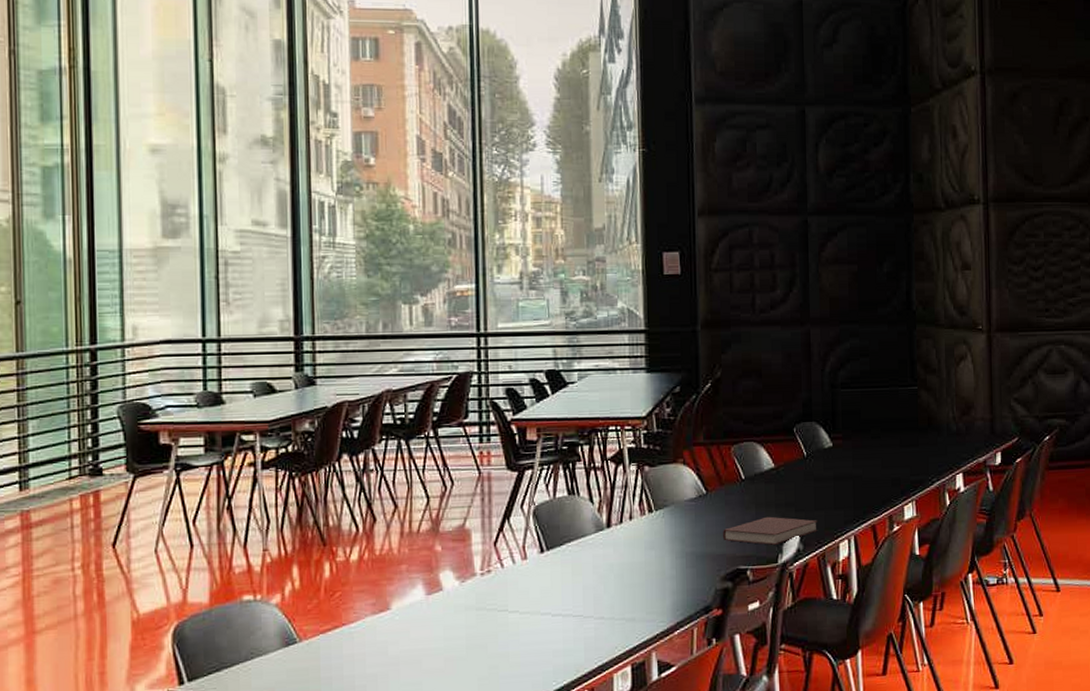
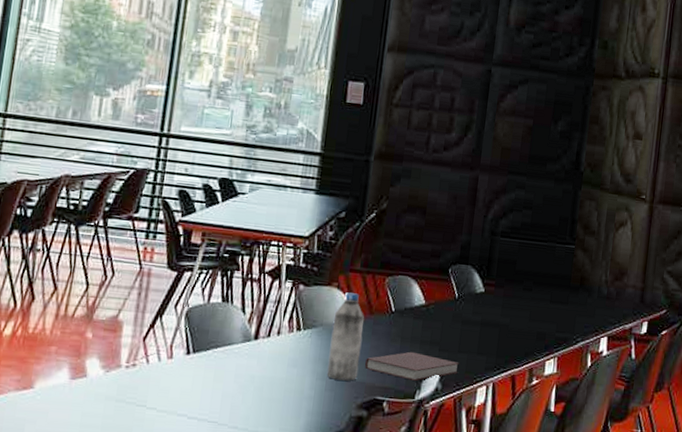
water bottle: none [684,466,717,556] -> present [326,292,365,381]

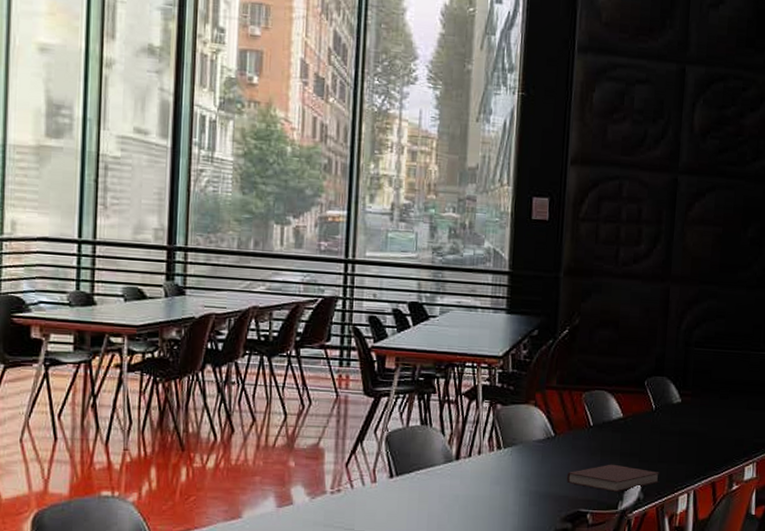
water bottle: present [326,292,365,381] -> none [529,409,564,495]

